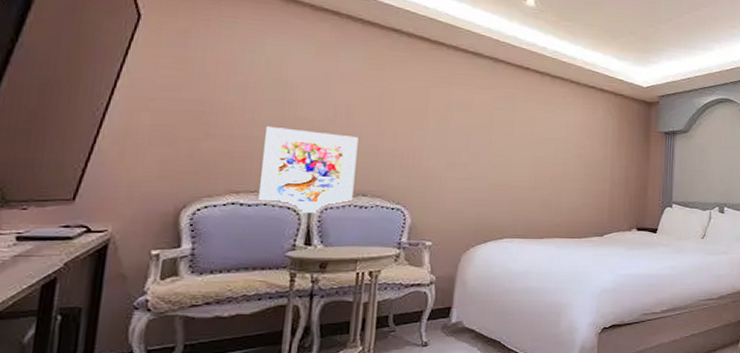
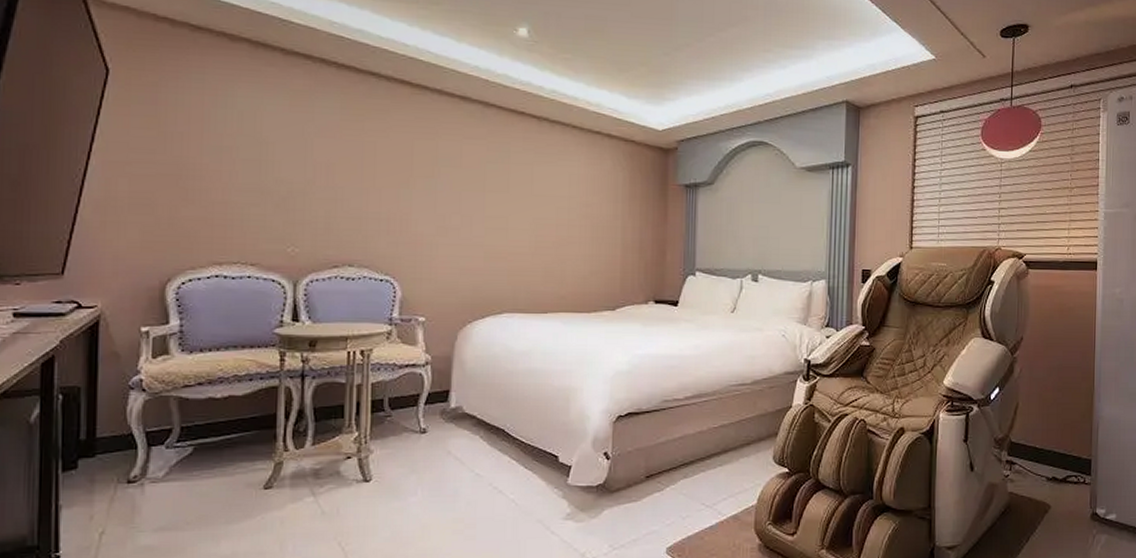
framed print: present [259,127,358,214] -> none [242,190,341,287]

